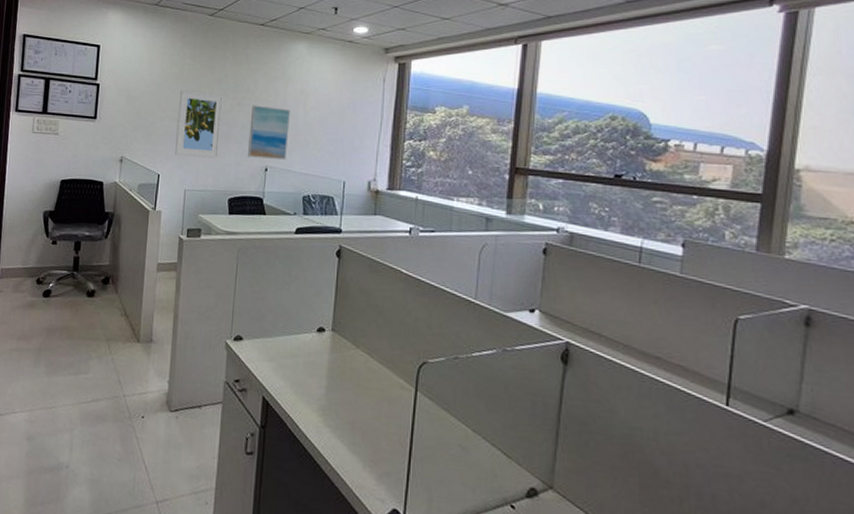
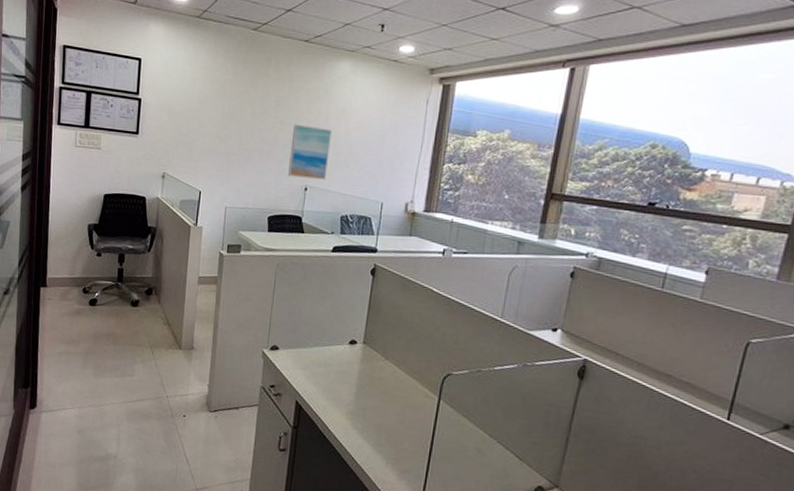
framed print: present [175,89,225,159] -> none [216,106,267,177]

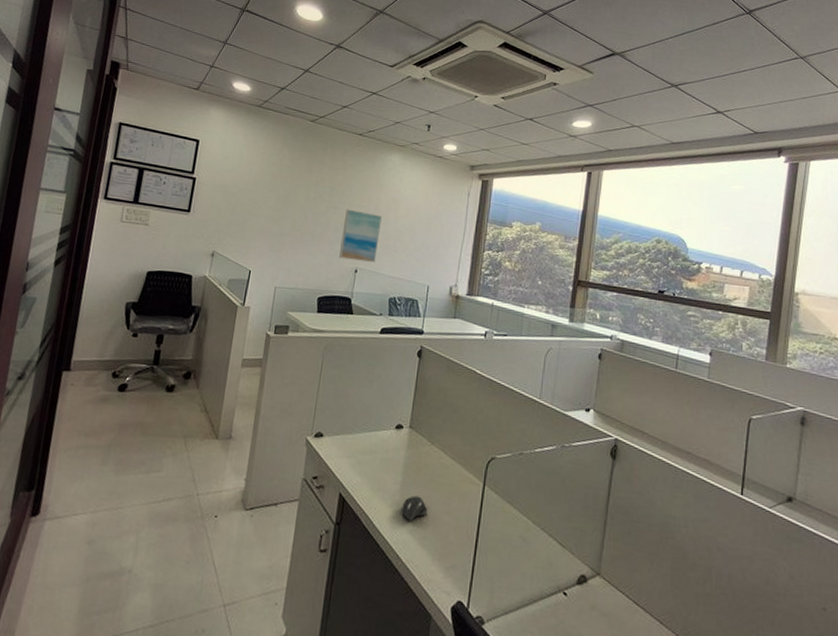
computer mouse: none [356,406,382,429] -> present [401,495,428,521]

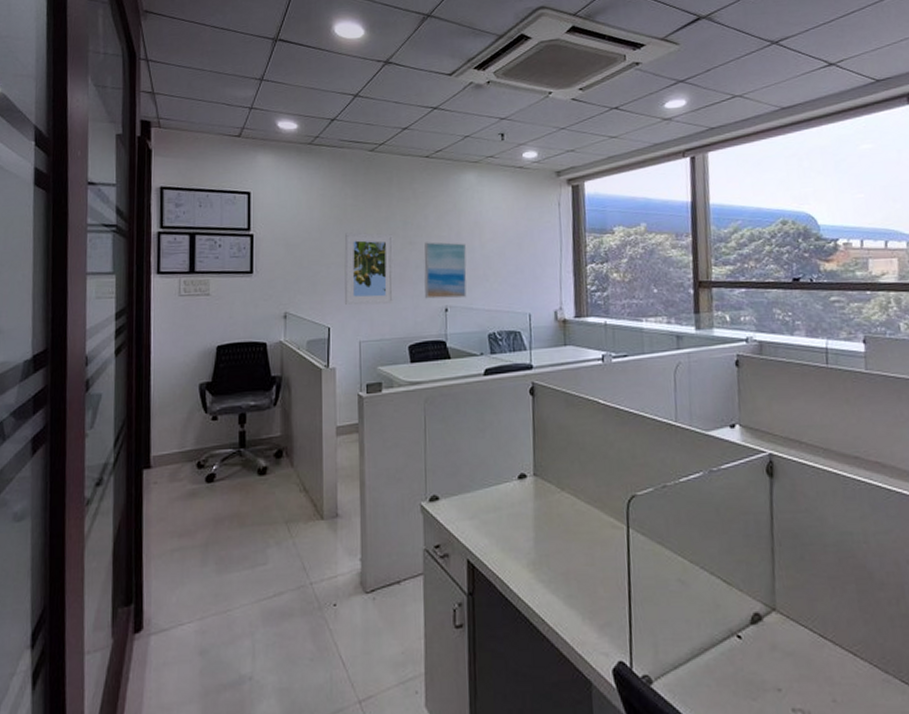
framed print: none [268,189,320,258] -> present [344,232,394,305]
computer mouse: present [401,495,428,521] -> none [539,550,570,580]

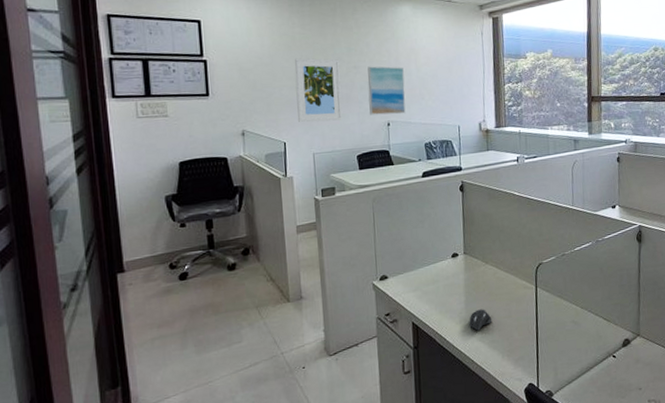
computer mouse: none [539,550,570,580] -> present [469,309,492,331]

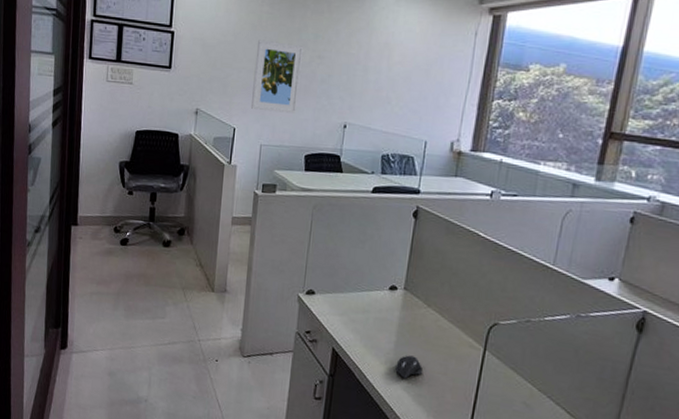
wall art: present [367,66,406,115] -> none [326,58,374,118]

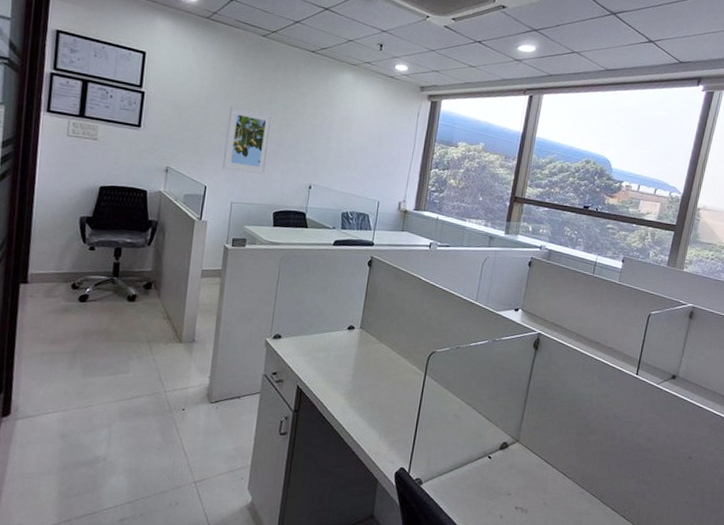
computer mouse: present [395,355,424,379] -> none [352,385,376,406]

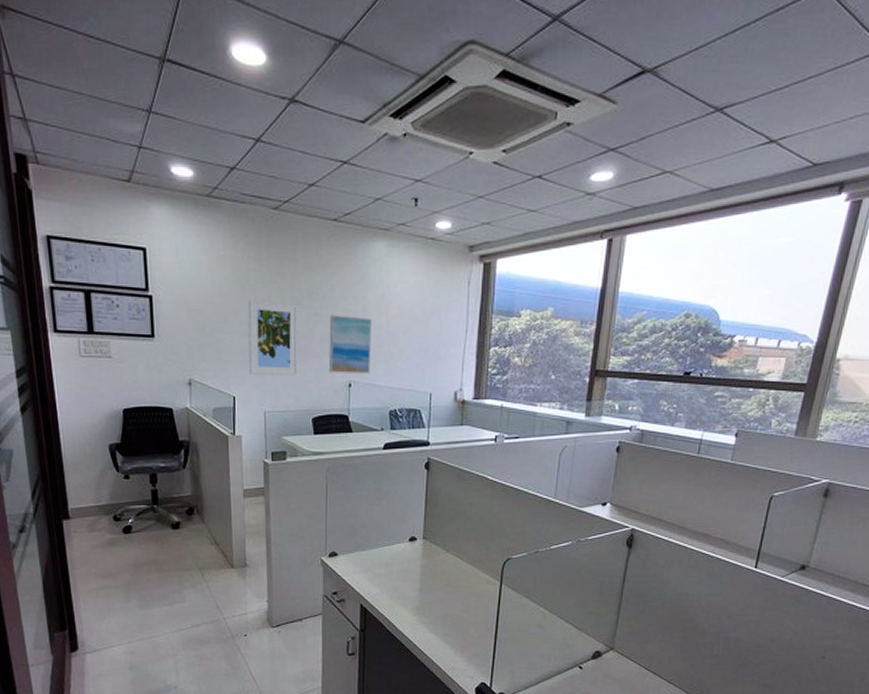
wall art: none [294,127,336,180] -> present [329,315,373,375]

